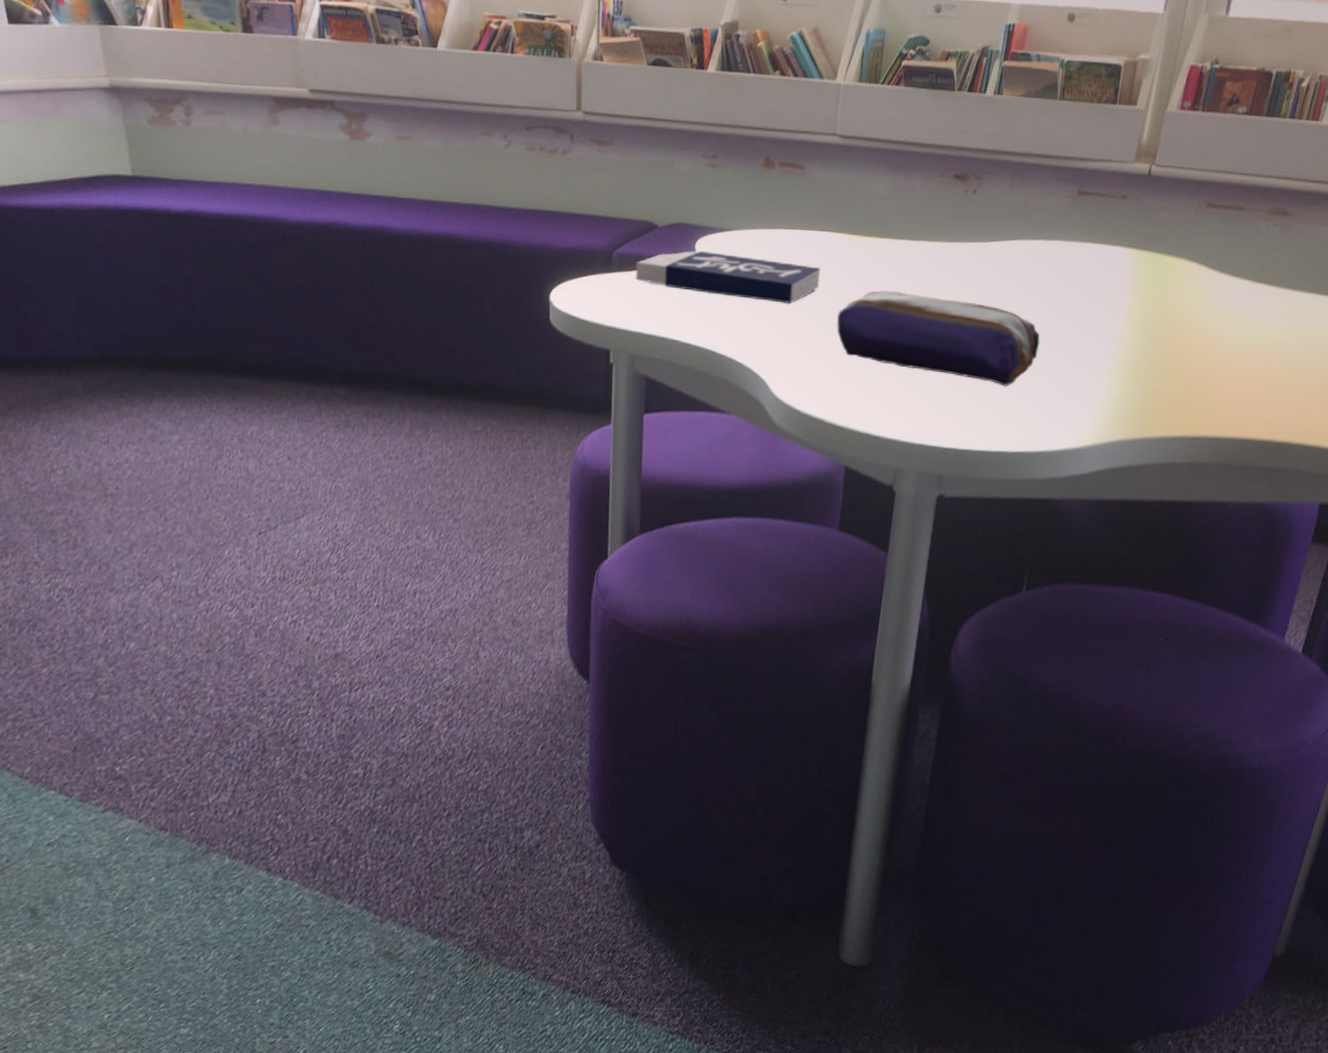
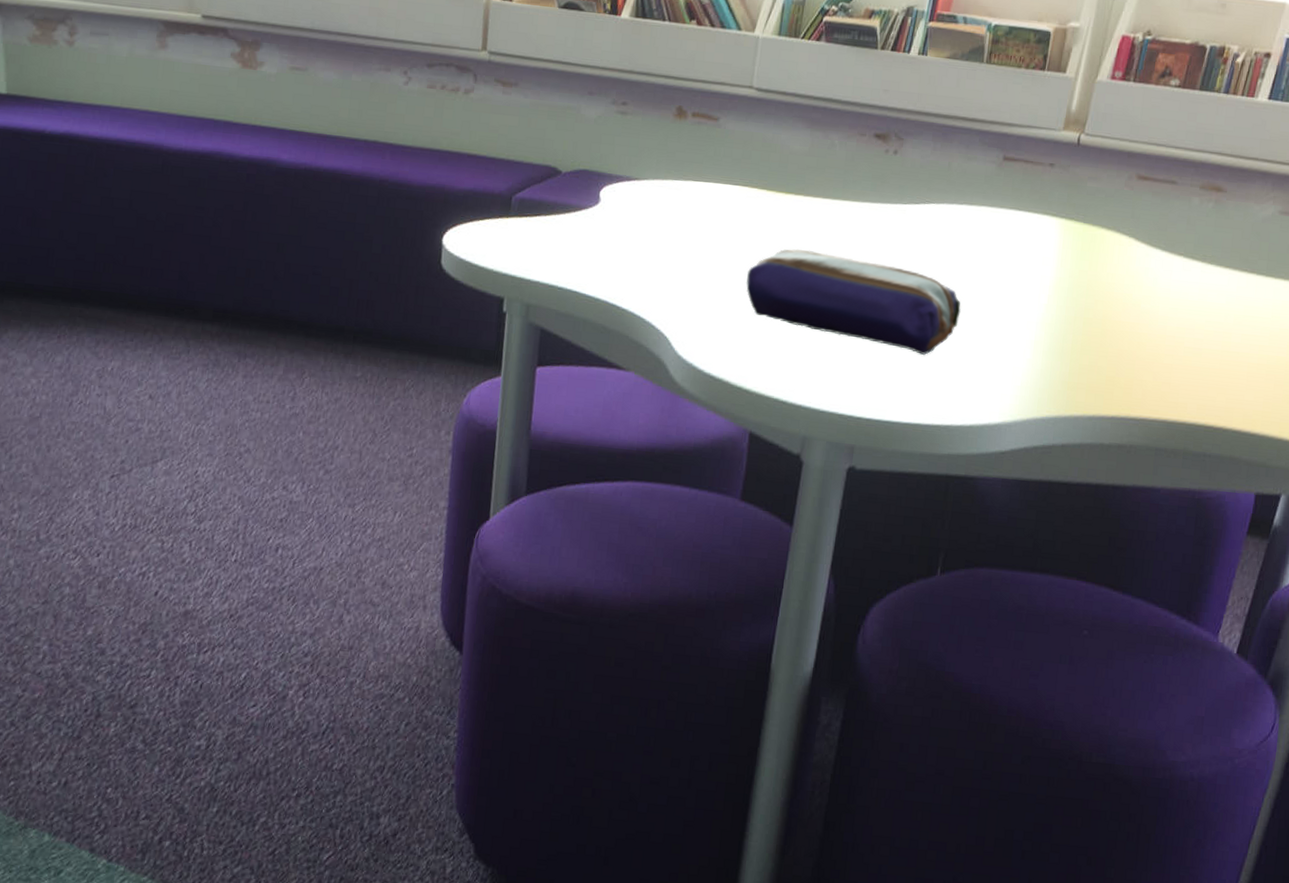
book: present [635,250,821,304] -> none [535,199,731,258]

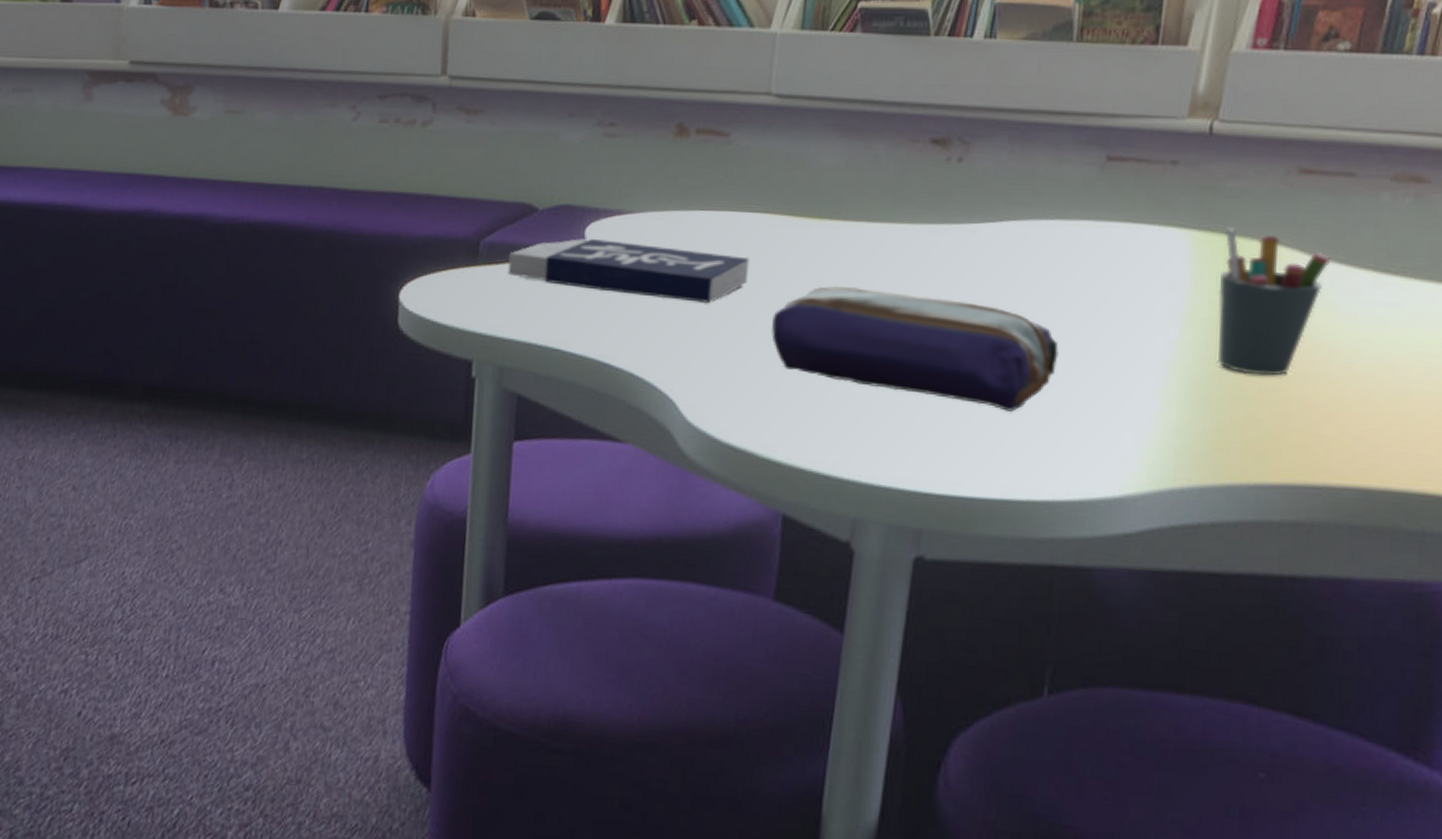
book: none [535,199,731,258] -> present [507,238,750,303]
pen holder: none [1072,217,1155,334] -> present [1217,227,1330,376]

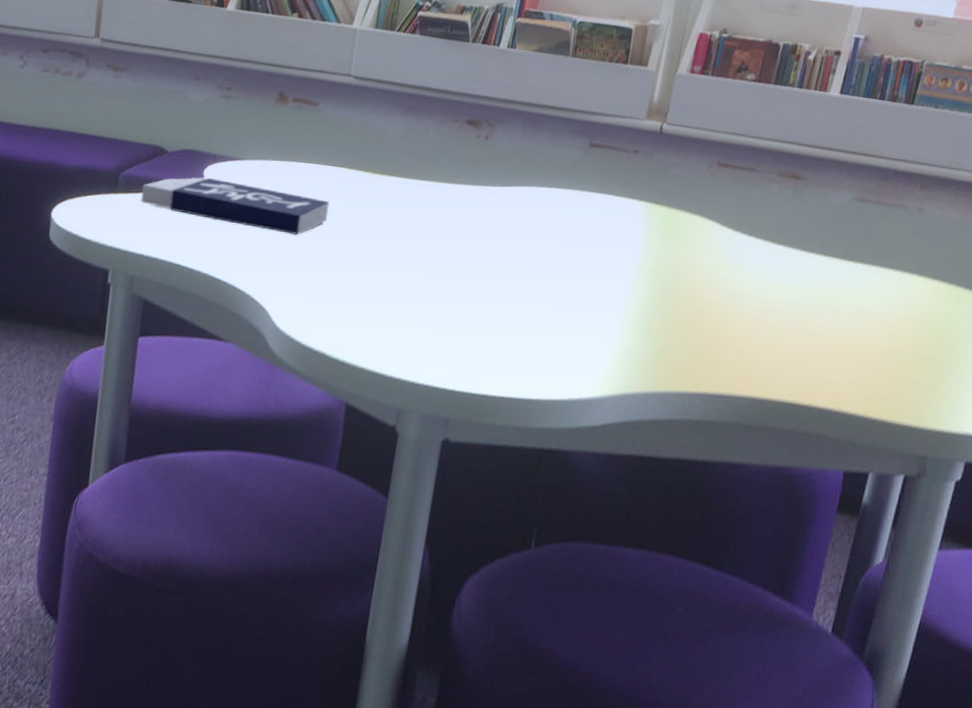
pencil case: present [771,285,1059,412] -> none [343,227,551,331]
pen holder: present [1217,227,1330,376] -> none [659,201,737,313]

